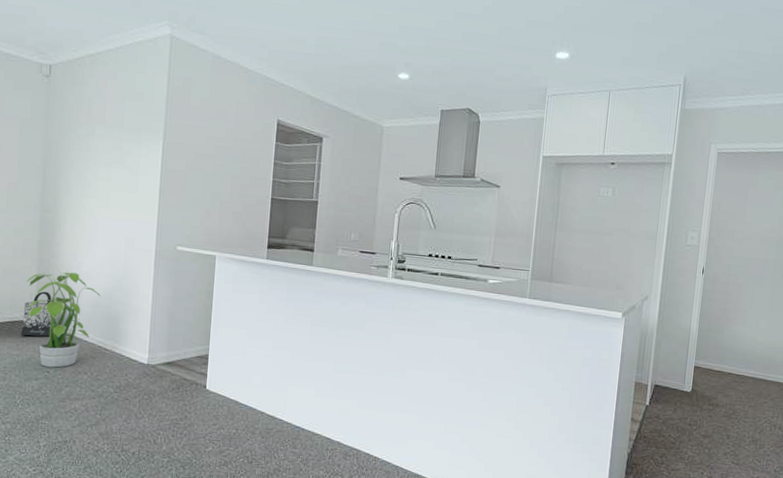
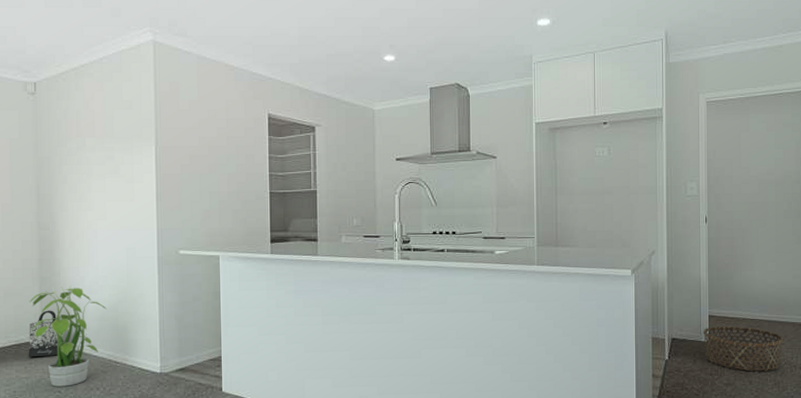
basket: none [686,377,767,428] -> present [703,326,783,372]

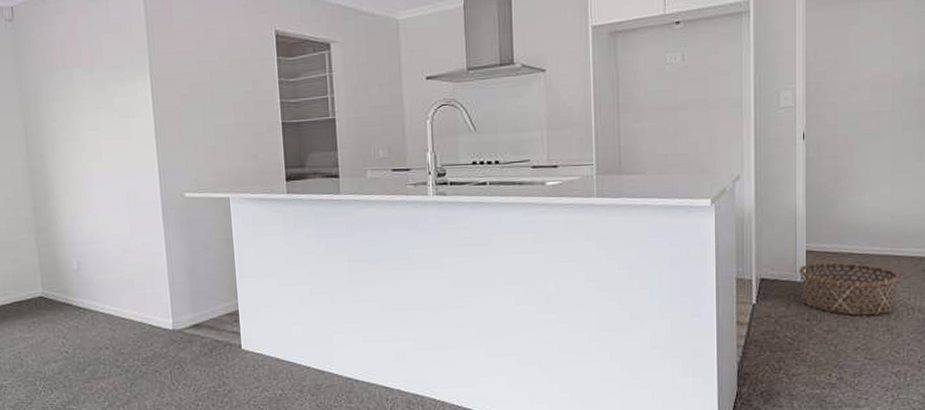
potted plant: present [28,285,106,387] -> none [25,236,110,347]
shopping bag: present [28,310,61,358] -> none [29,263,65,316]

